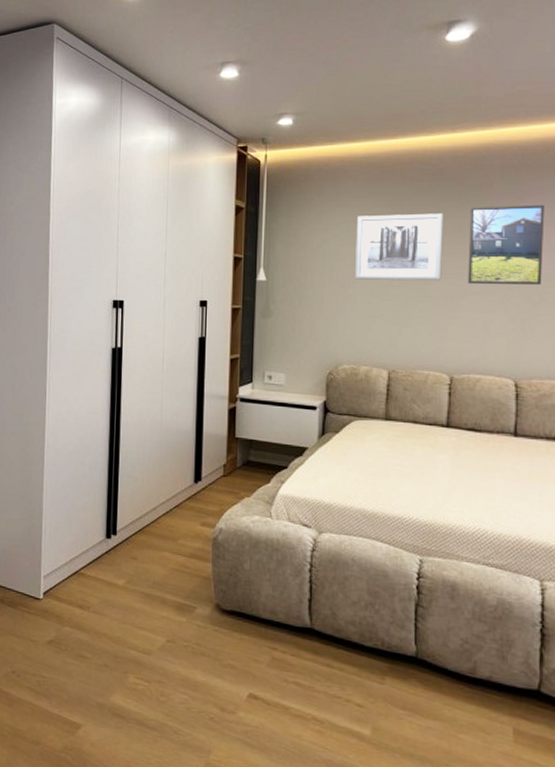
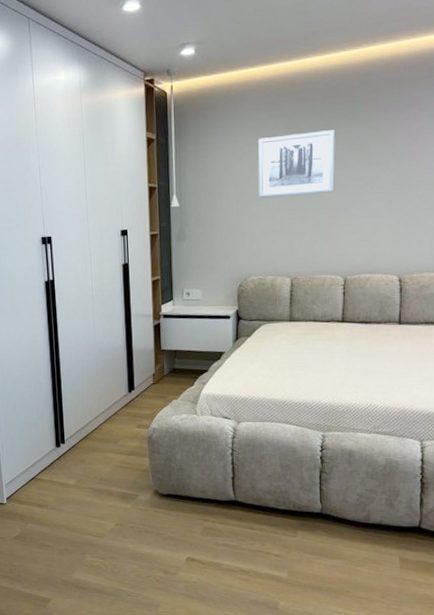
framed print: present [468,204,545,285] -> none [357,114,424,194]

